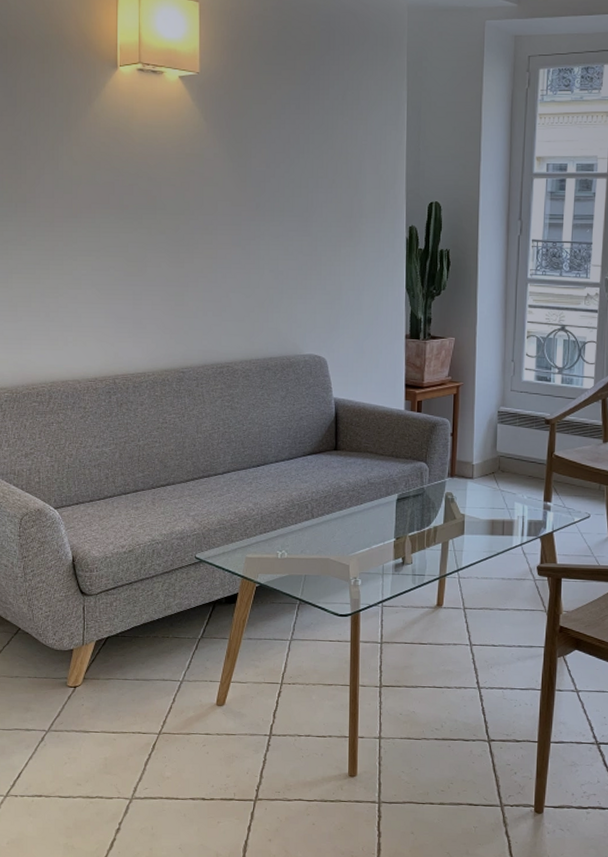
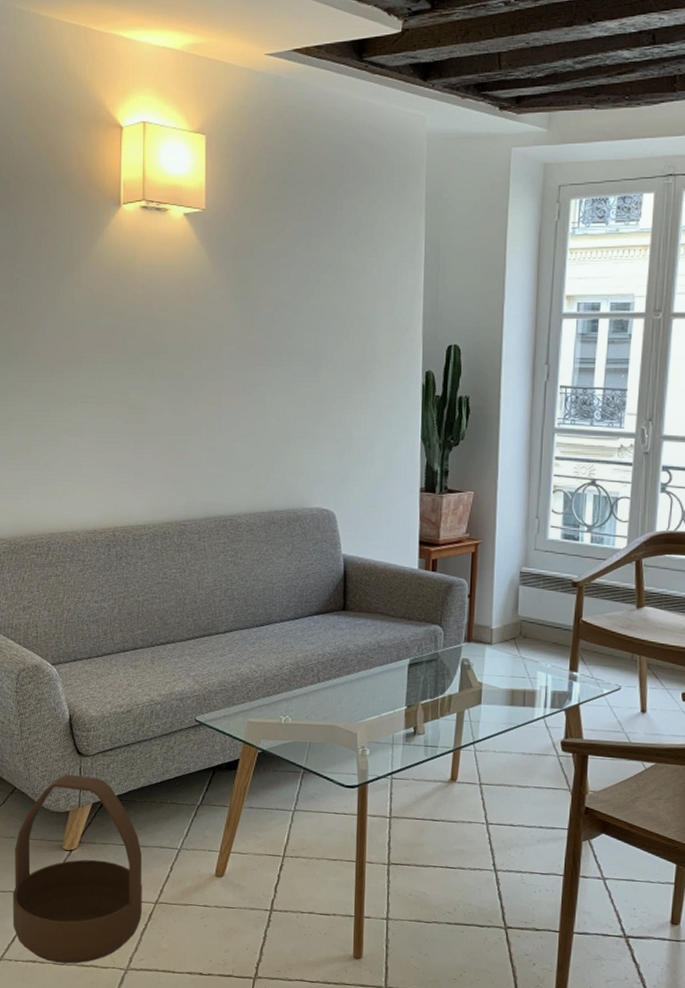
basket: none [18,614,146,796] -> present [12,775,142,964]

